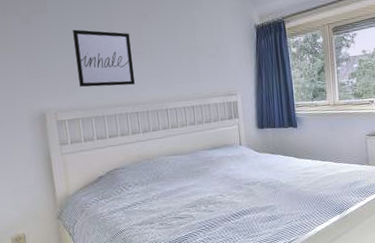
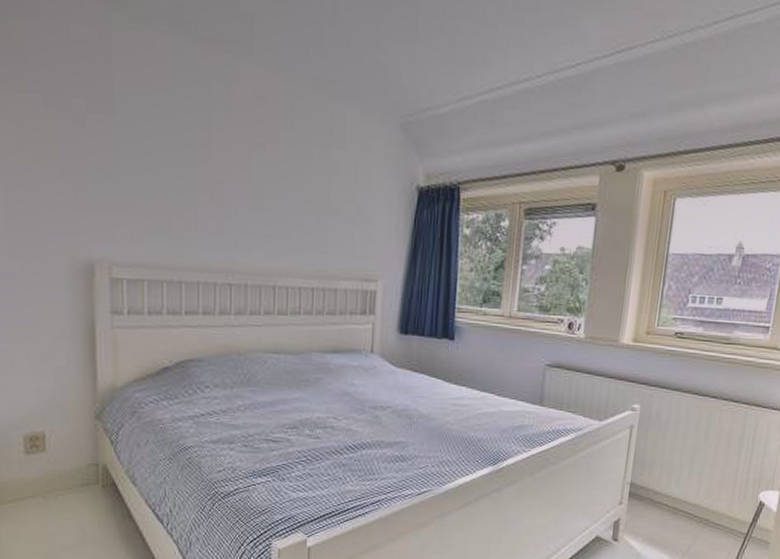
wall art: present [73,29,135,87] -> none [150,147,233,243]

